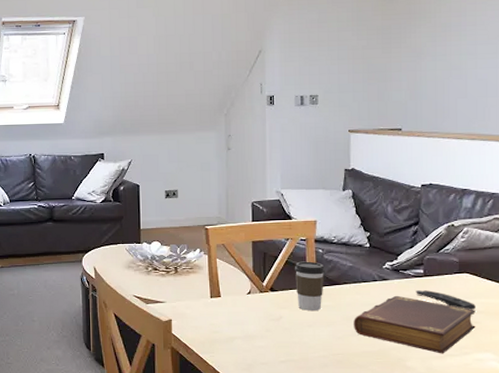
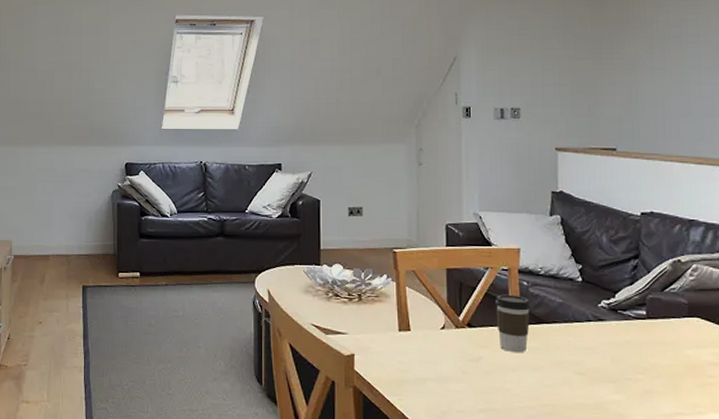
book: present [354,295,476,354] -> none [565,339,711,412]
remote control: present [416,290,476,310] -> none [637,335,710,361]

